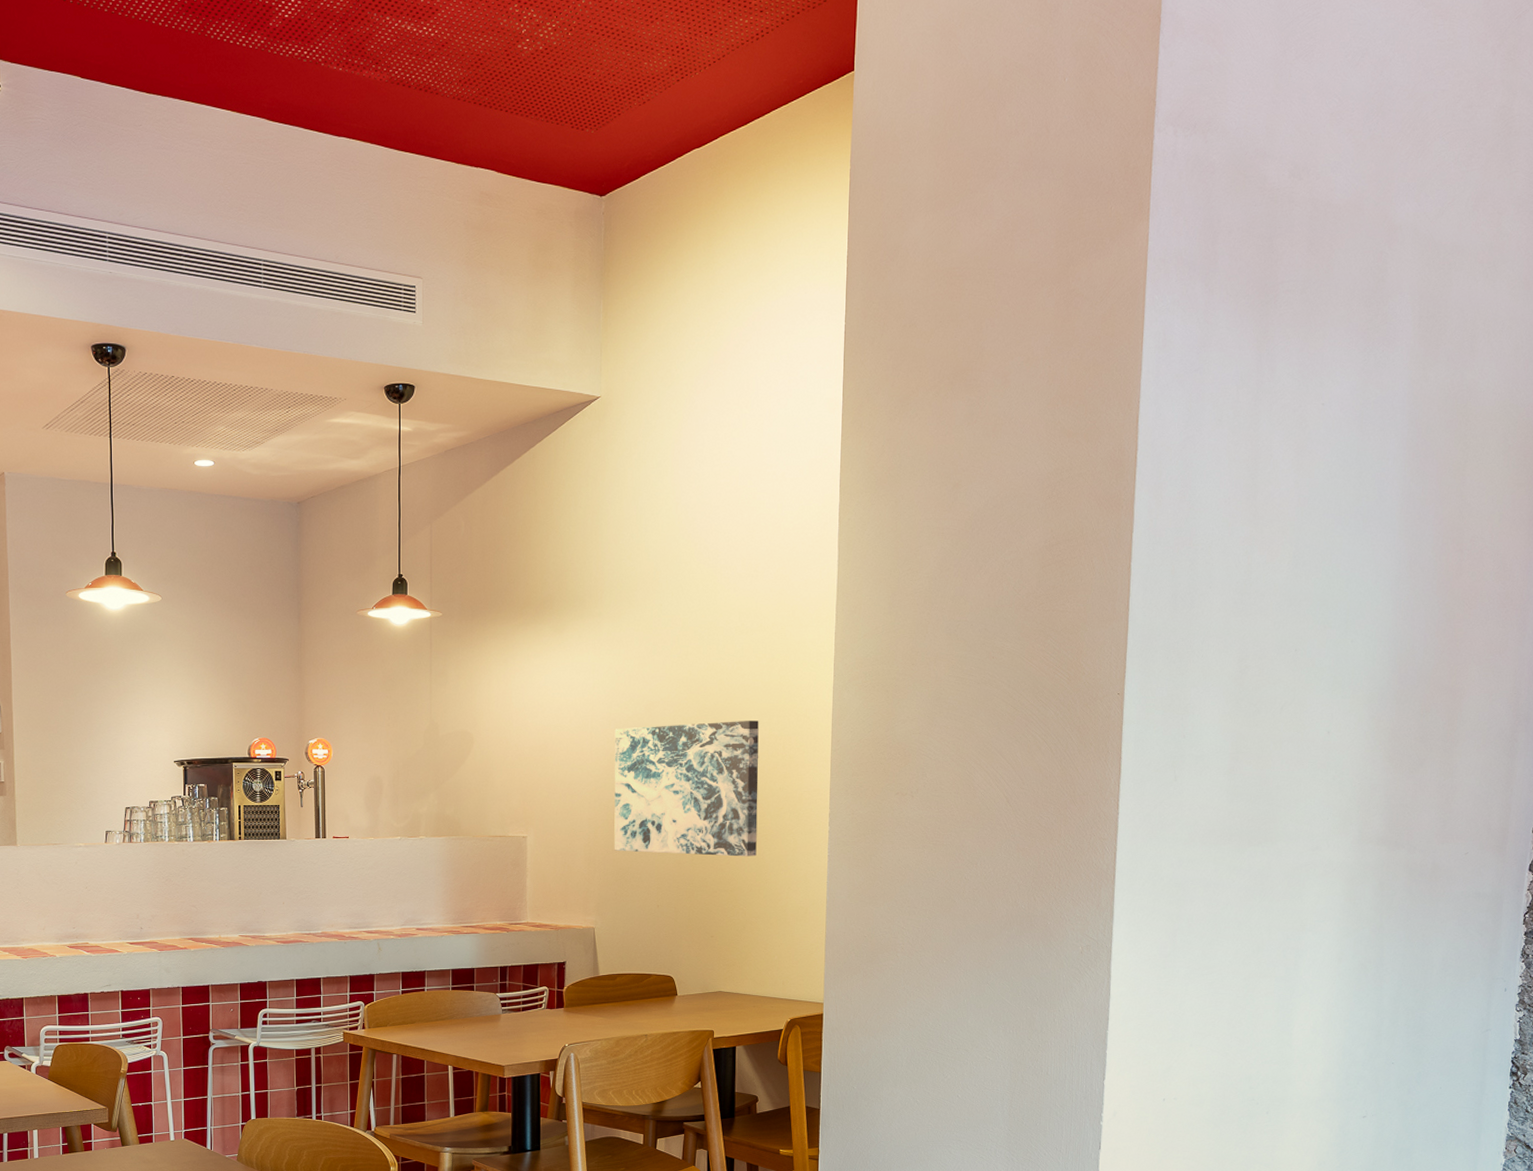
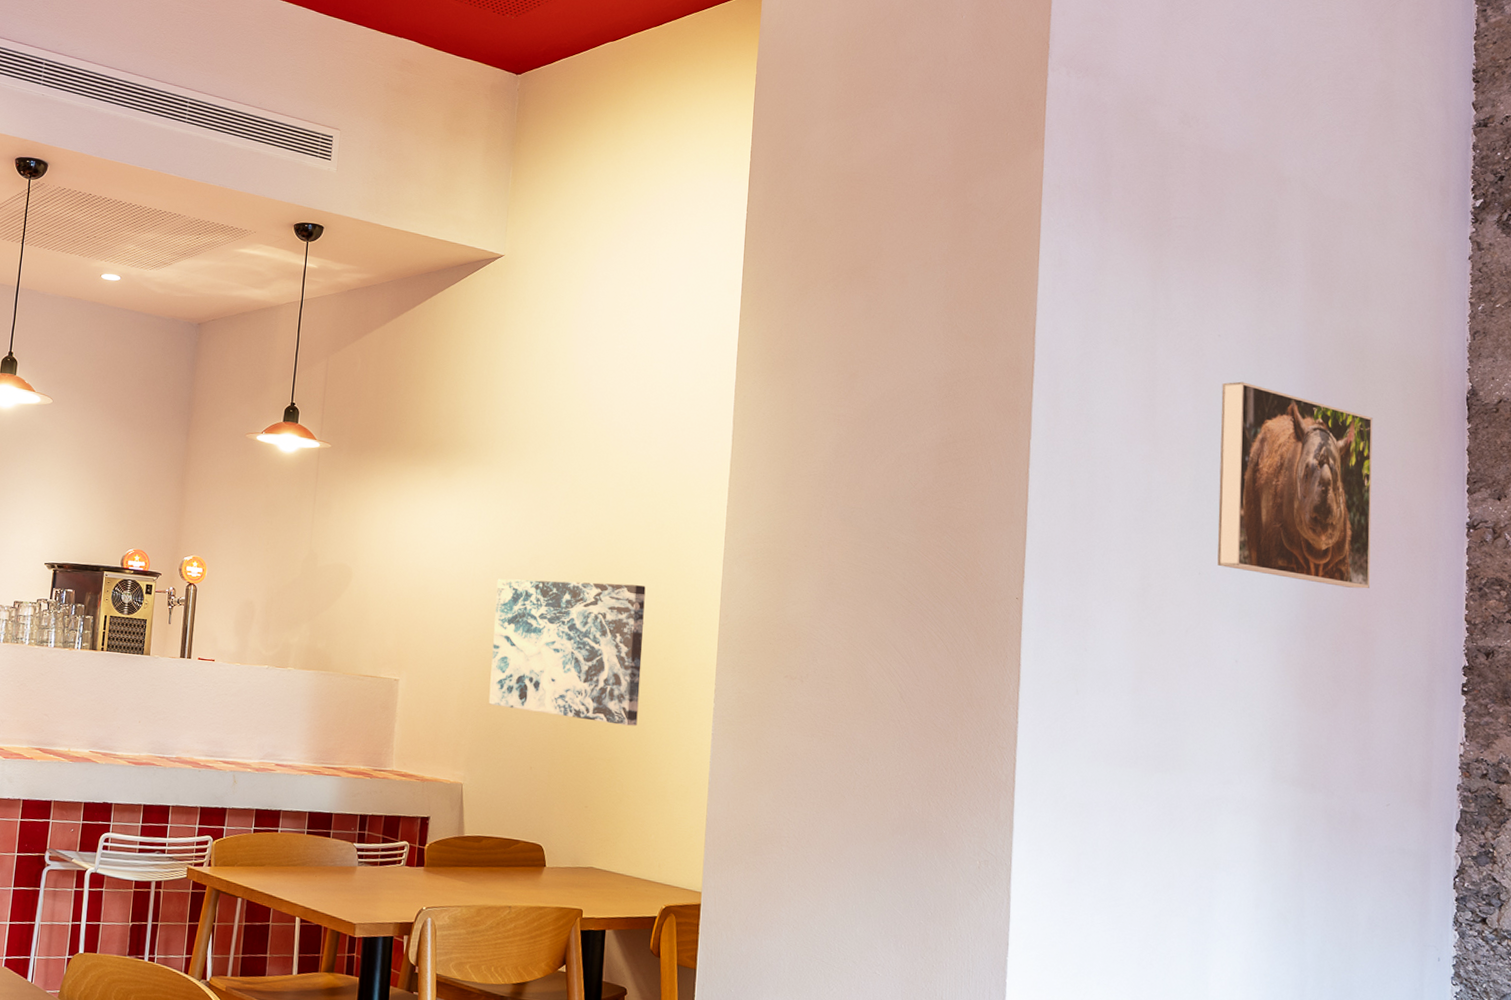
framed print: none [1313,450,1473,648] -> present [1217,381,1373,589]

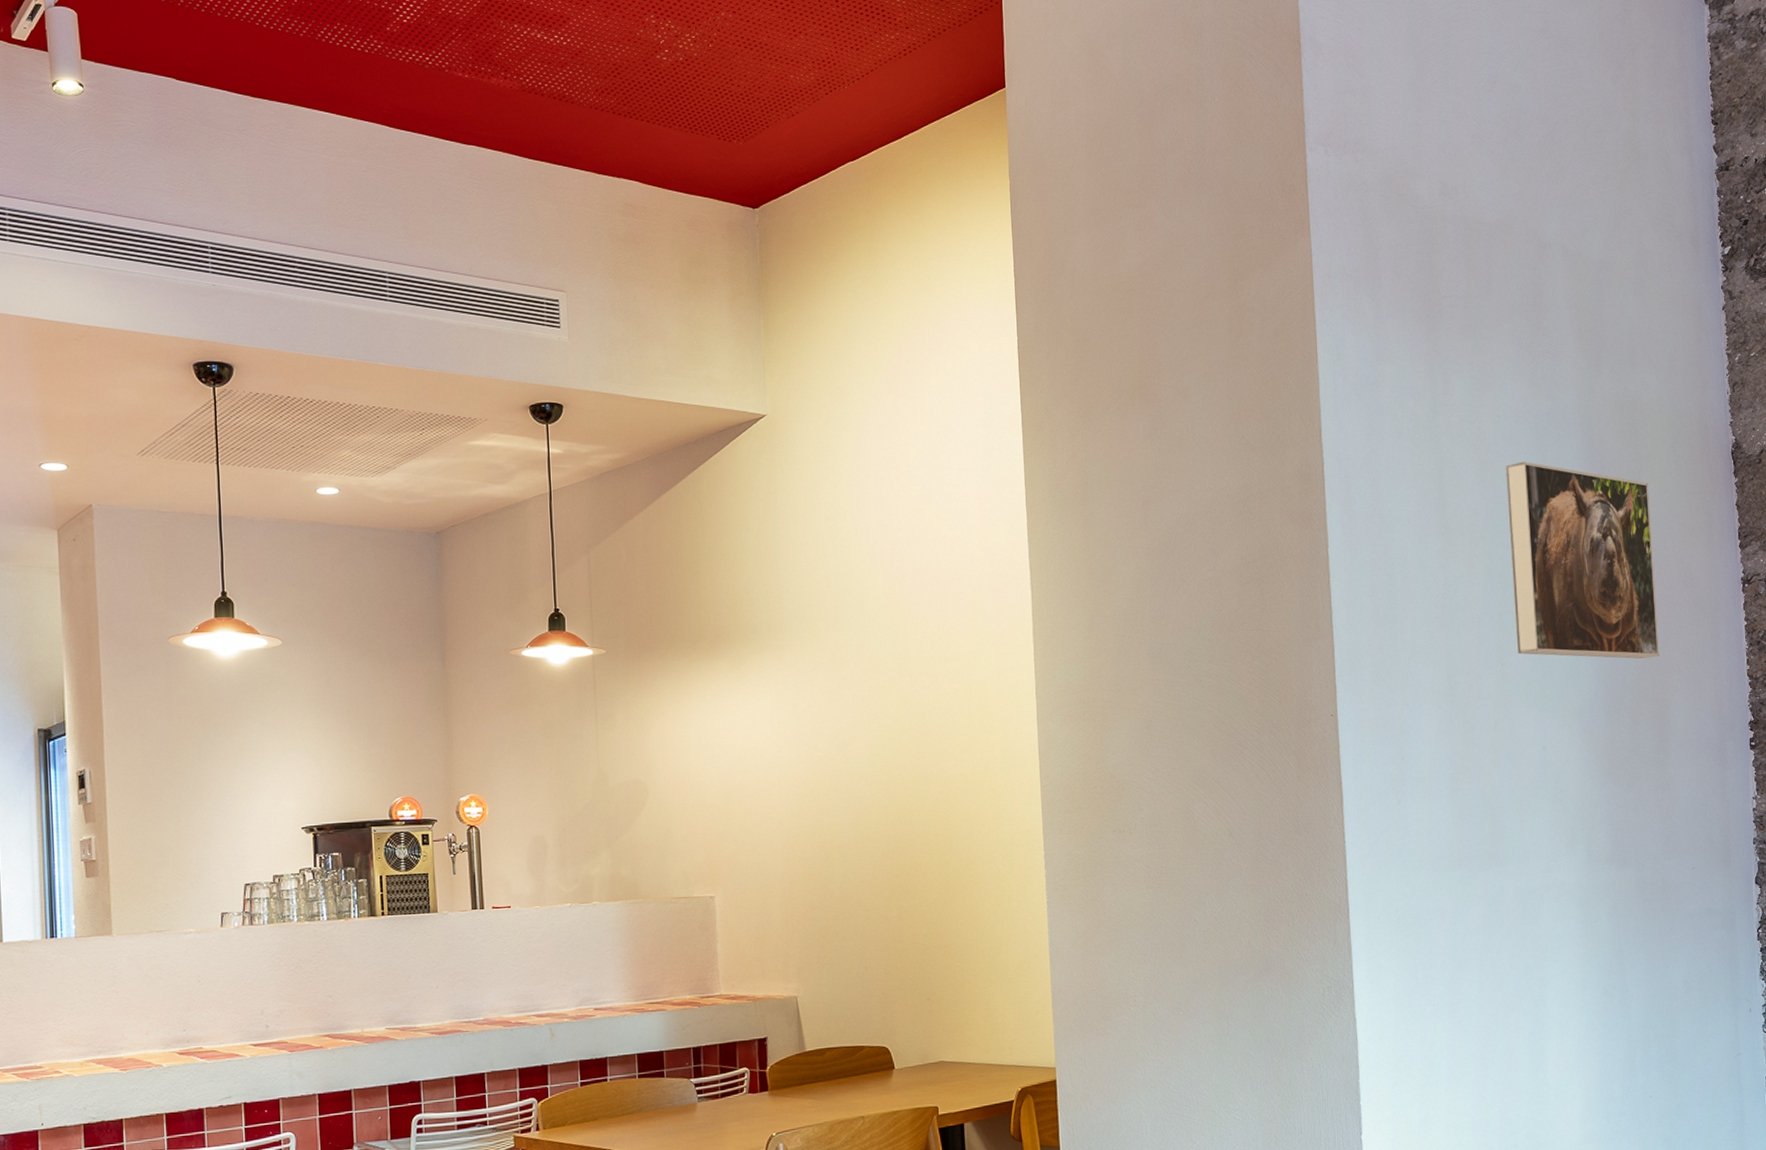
wall art: present [488,579,646,726] -> none [805,757,970,909]

